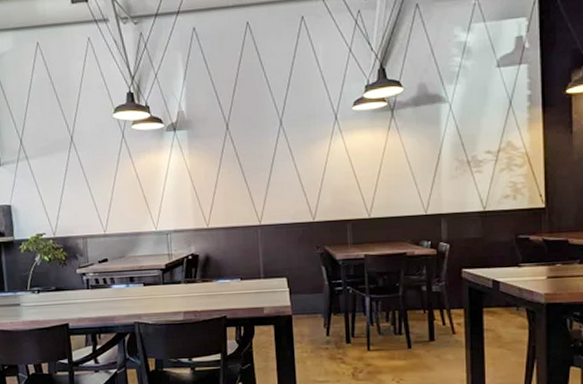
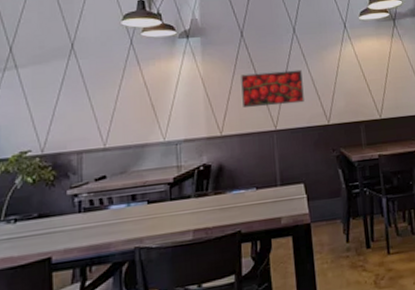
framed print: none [226,164,289,202] -> present [241,69,304,107]

